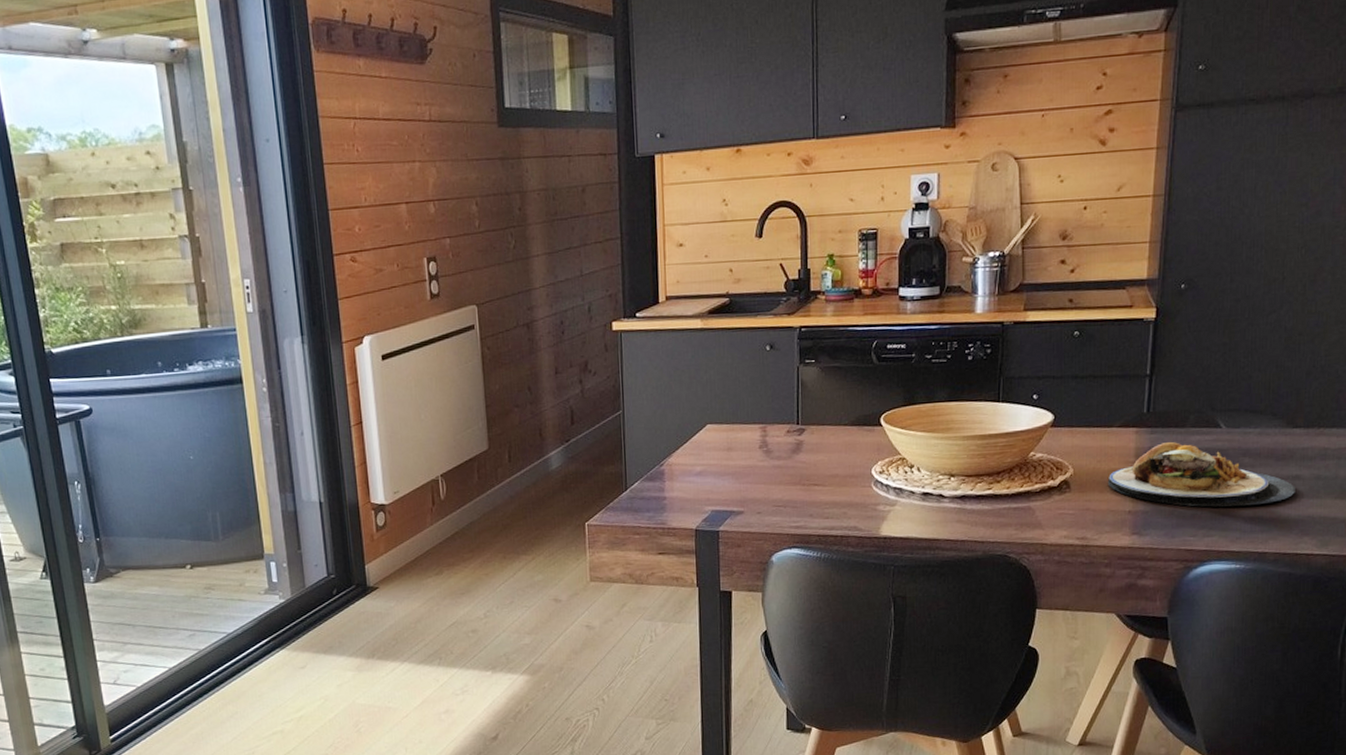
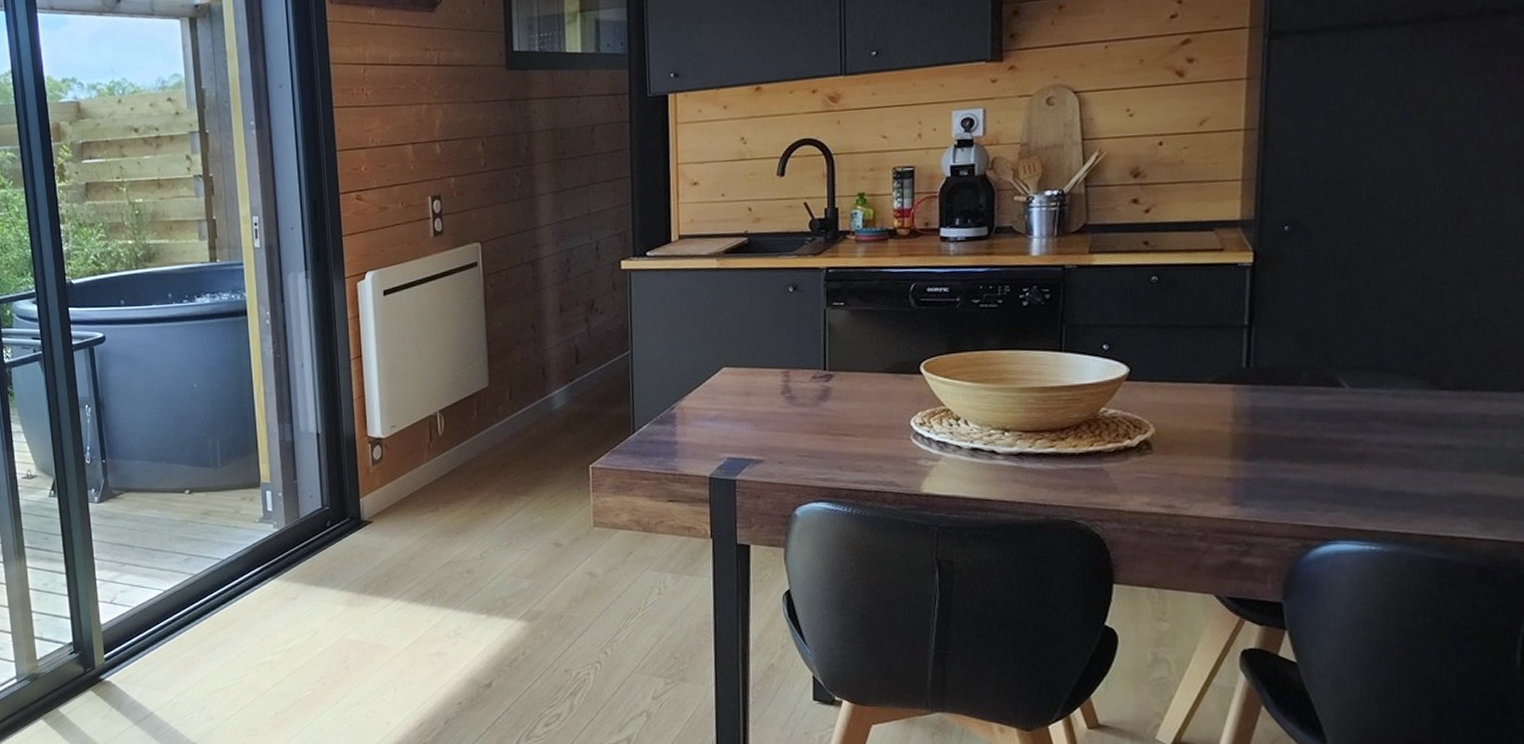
plate: present [1107,441,1295,507] -> none [1198,401,1446,479]

